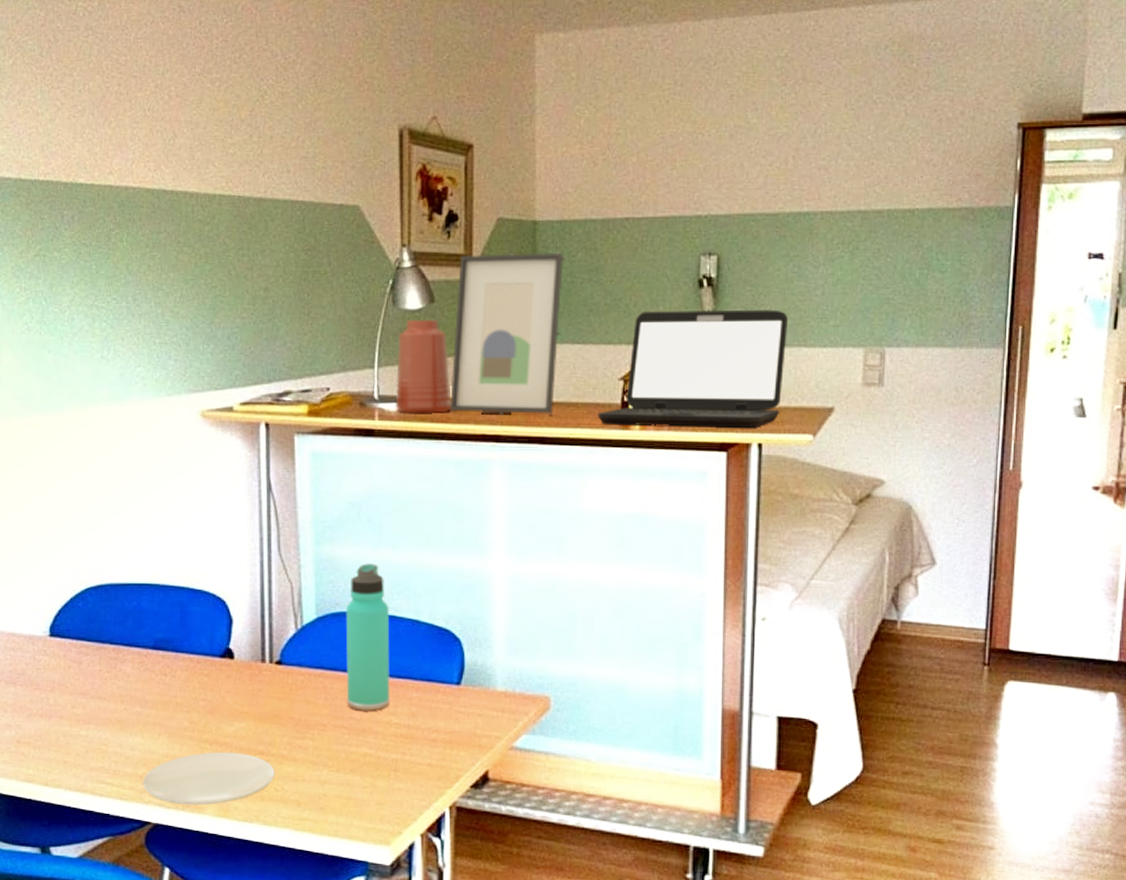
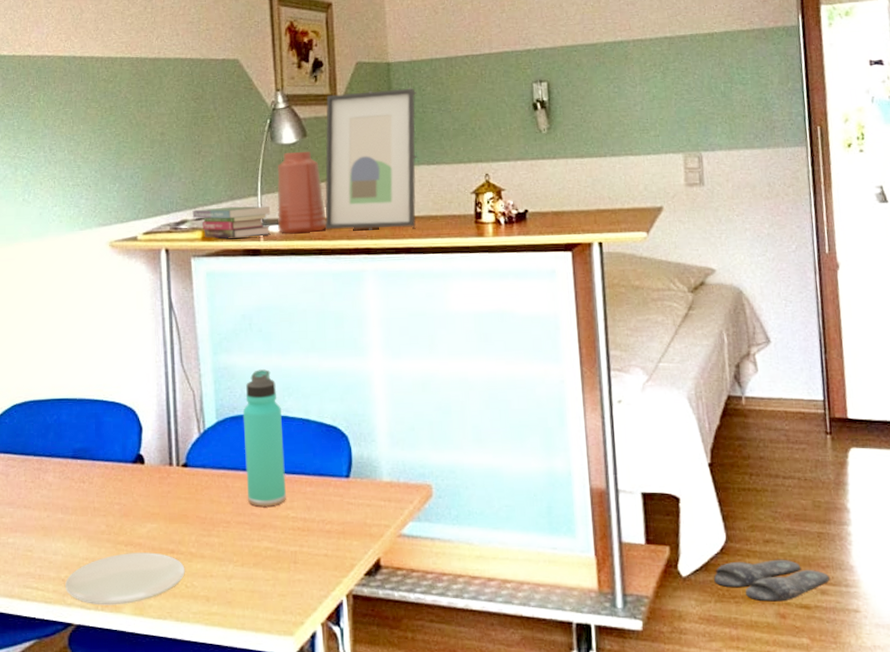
books: none [298,378,388,416] -> present [192,206,271,239]
laptop: present [598,309,788,428] -> none [455,125,615,234]
slippers: none [845,792,967,835] -> present [714,559,830,602]

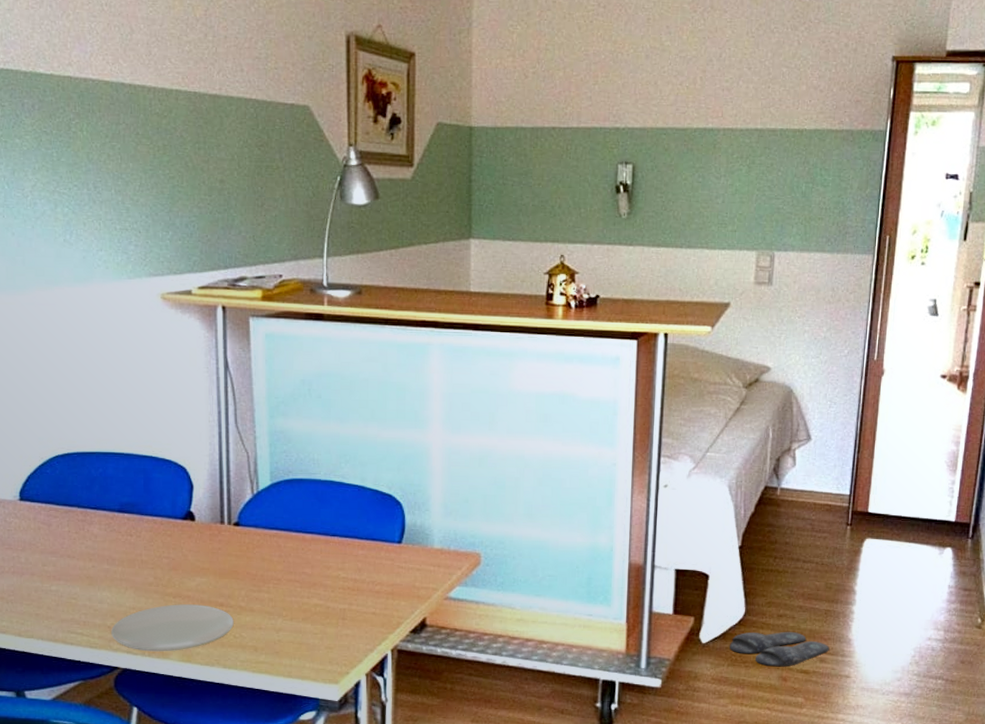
books: present [192,206,271,239] -> none [252,266,337,301]
thermos bottle: present [242,369,286,507] -> none [298,435,338,567]
vase: present [277,151,327,234] -> none [342,214,394,301]
picture frame: present [324,87,417,230] -> none [393,155,498,303]

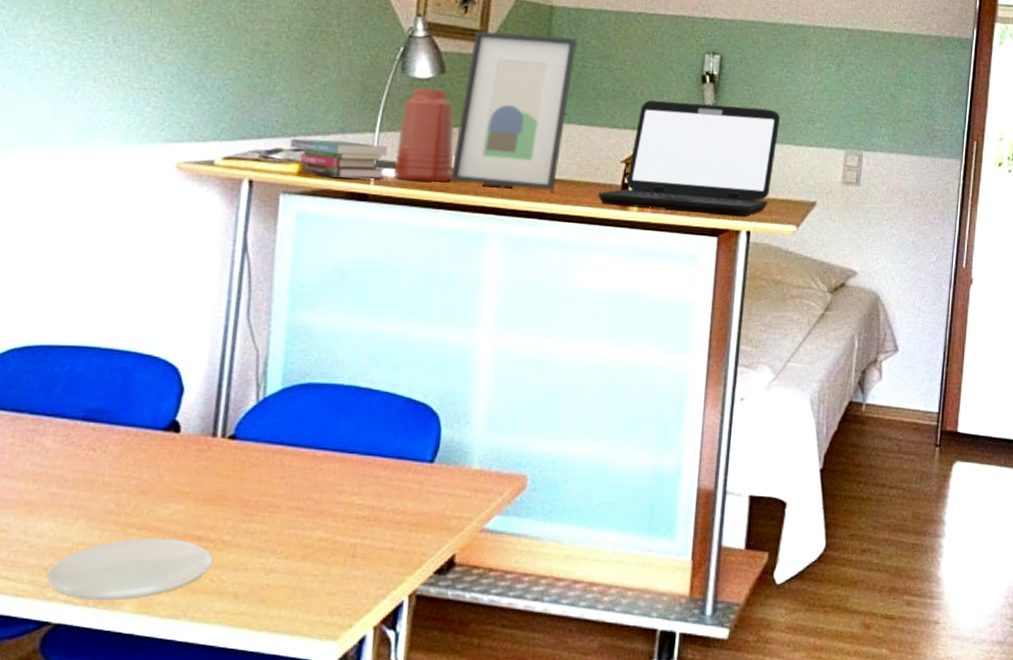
books: none [252,266,337,301] -> present [289,138,389,179]
vase: none [342,214,394,301] -> present [393,88,455,182]
picture frame: none [393,155,498,303] -> present [450,30,579,191]
laptop: none [525,212,693,319] -> present [598,100,780,216]
slippers: present [730,631,829,667] -> none [807,569,917,612]

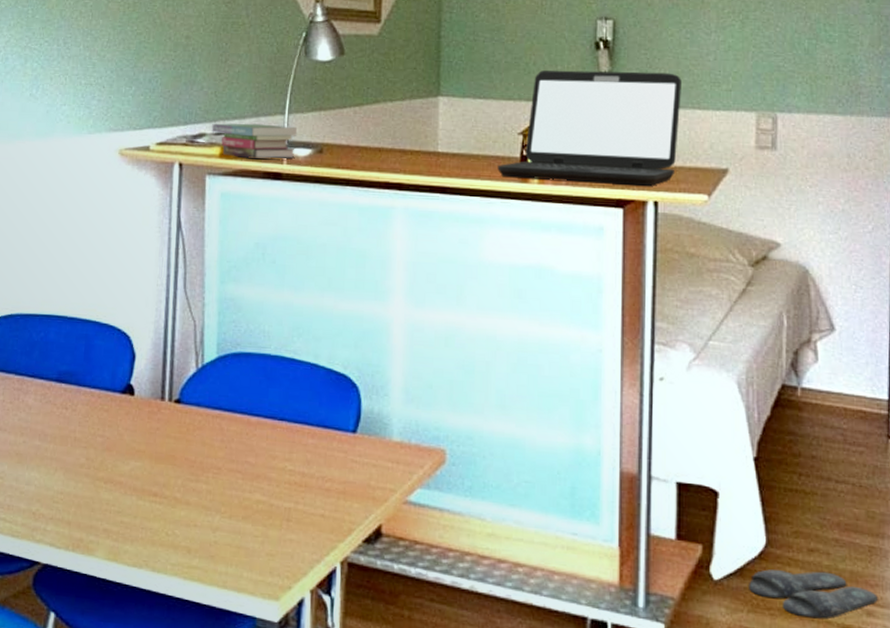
plate: present [47,538,213,601] -> none [35,491,167,547]
vase: present [393,88,455,182] -> none [303,70,357,160]
picture frame: present [450,30,579,191] -> none [355,11,469,165]
slippers: none [807,569,917,612] -> present [749,569,878,619]

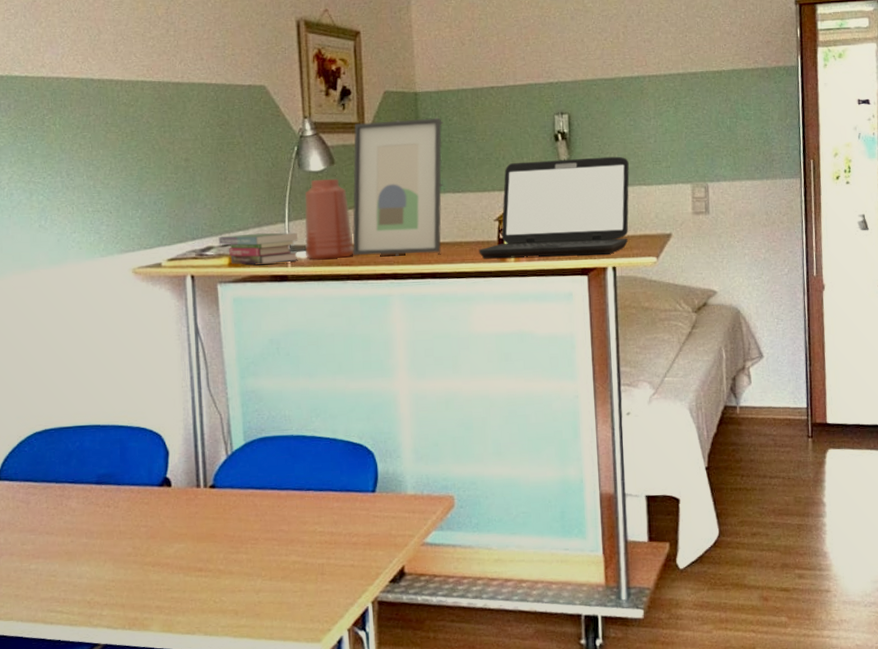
vase: none [303,70,357,160] -> present [304,178,354,260]
picture frame: none [355,11,469,165] -> present [352,116,444,256]
slippers: present [749,569,878,619] -> none [707,549,806,587]

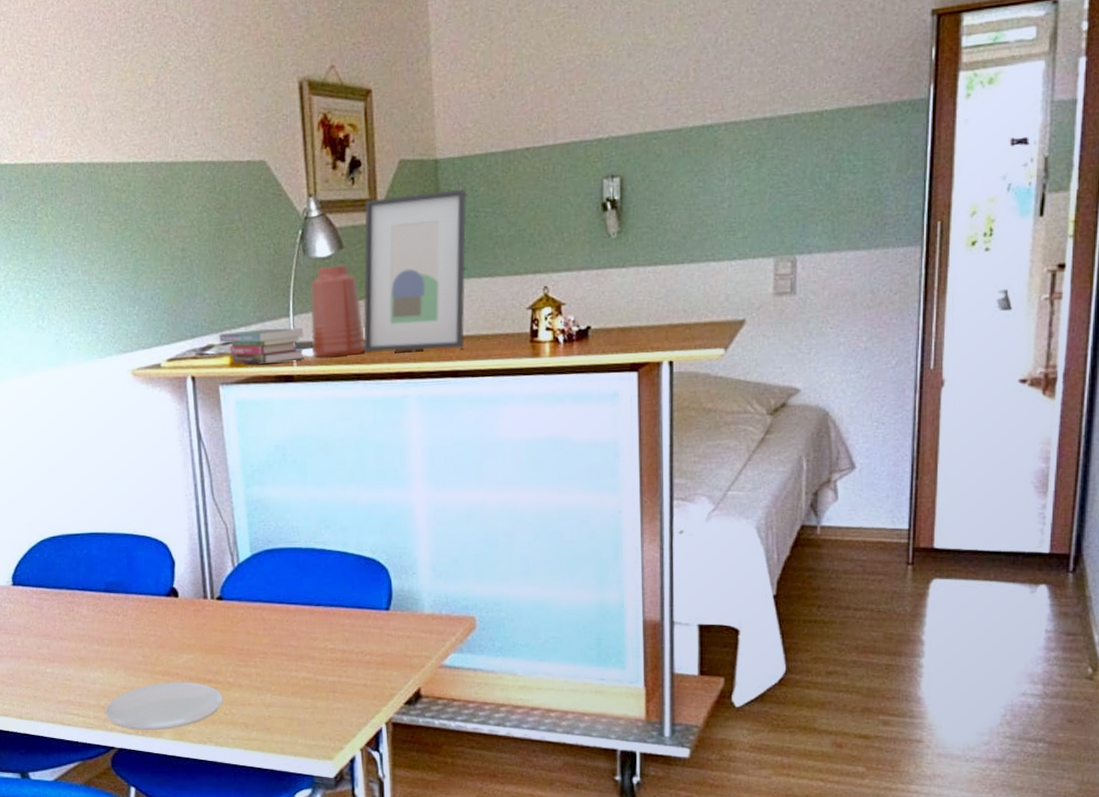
plate: none [91,571,213,625] -> present [105,682,223,731]
laptop: present [479,156,630,259] -> none [508,226,695,355]

